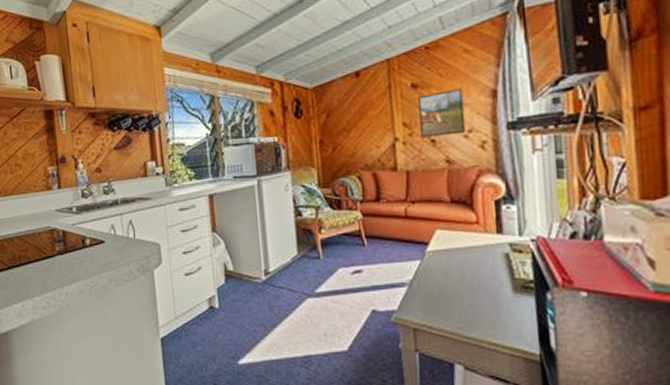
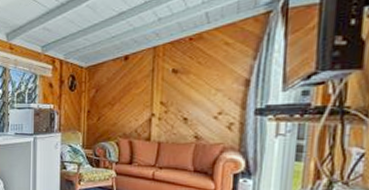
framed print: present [418,88,466,138] -> none [175,76,219,116]

